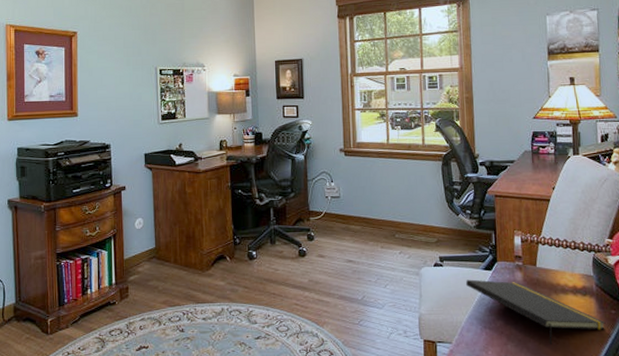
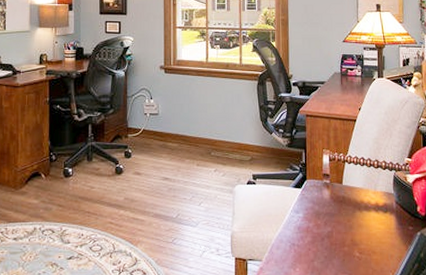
notepad: present [465,279,606,344] -> none [276,197,404,261]

